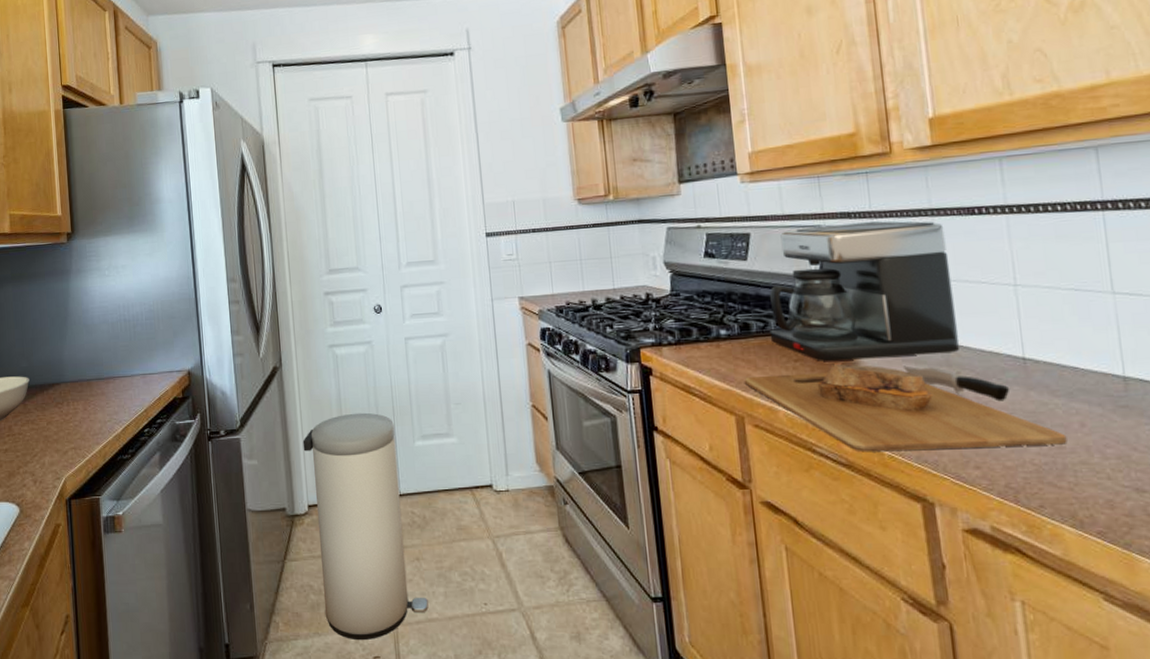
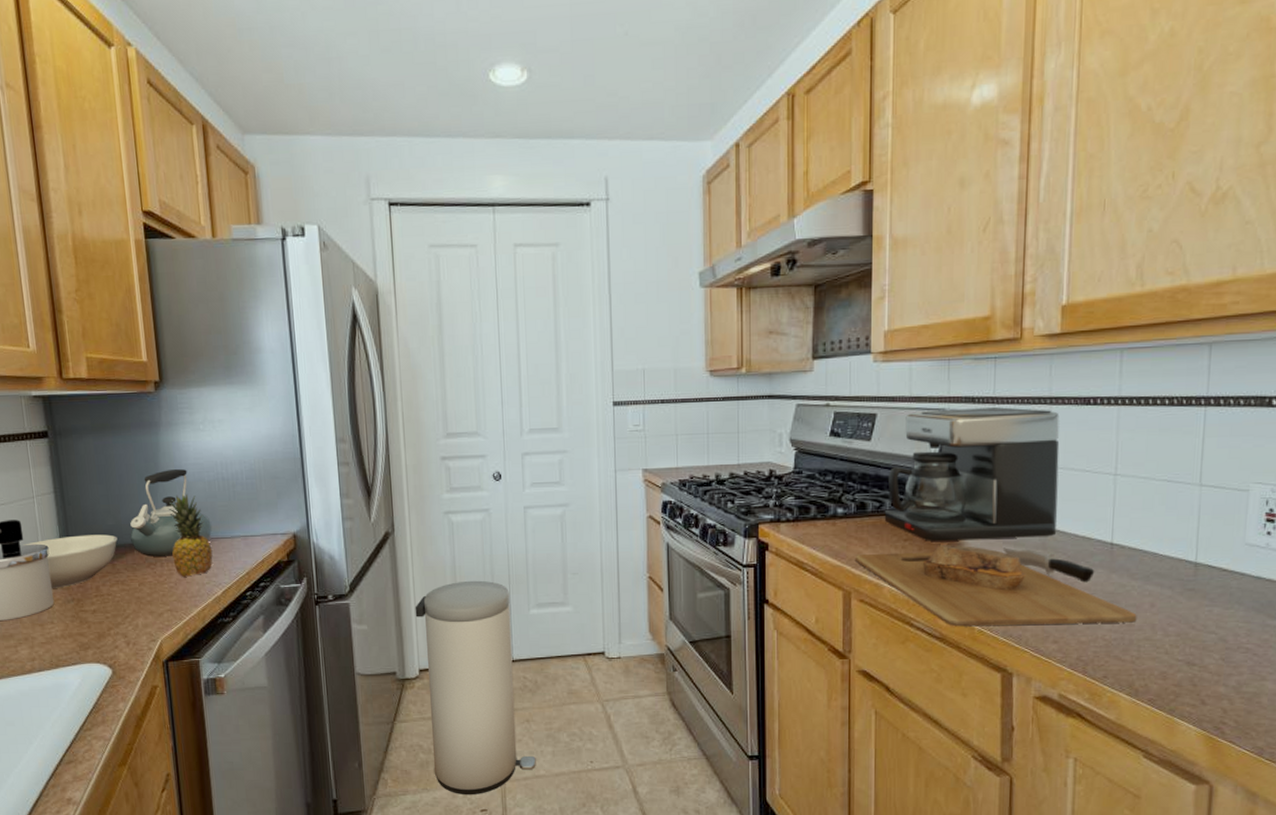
kettle: none [41,312,115,396] -> present [130,469,213,557]
fruit: none [76,335,114,415] -> present [169,493,213,577]

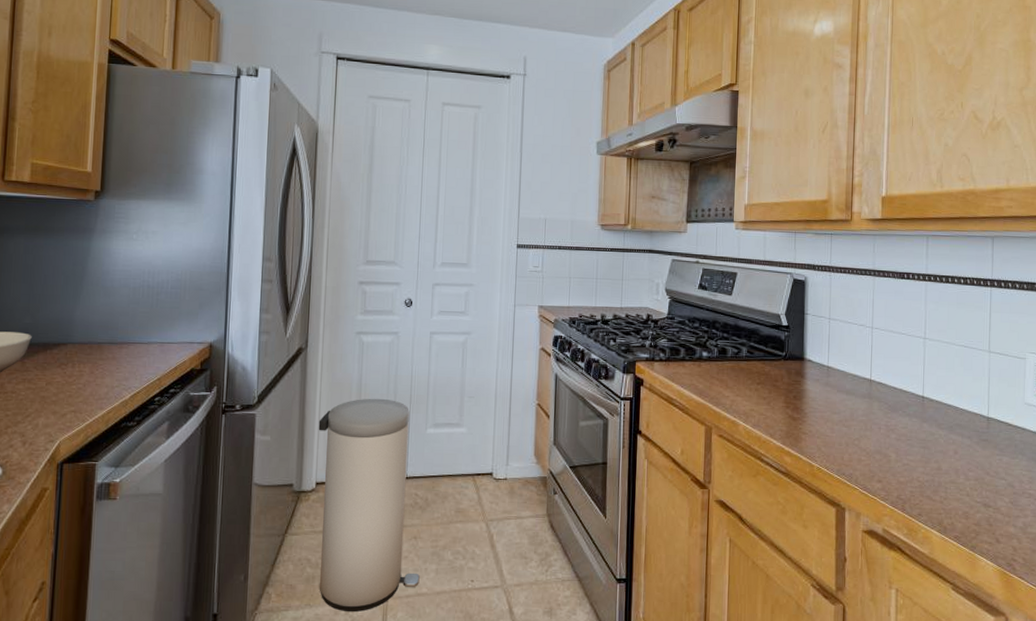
kettle: present [130,469,213,557] -> none [45,274,131,358]
fruit: present [169,493,213,577] -> none [85,298,127,379]
cutting board: present [856,545,1137,627] -> none [717,390,944,467]
coffee maker: present [884,407,1060,541] -> none [741,273,881,388]
knife: present [1002,547,1095,583] -> none [837,395,910,430]

